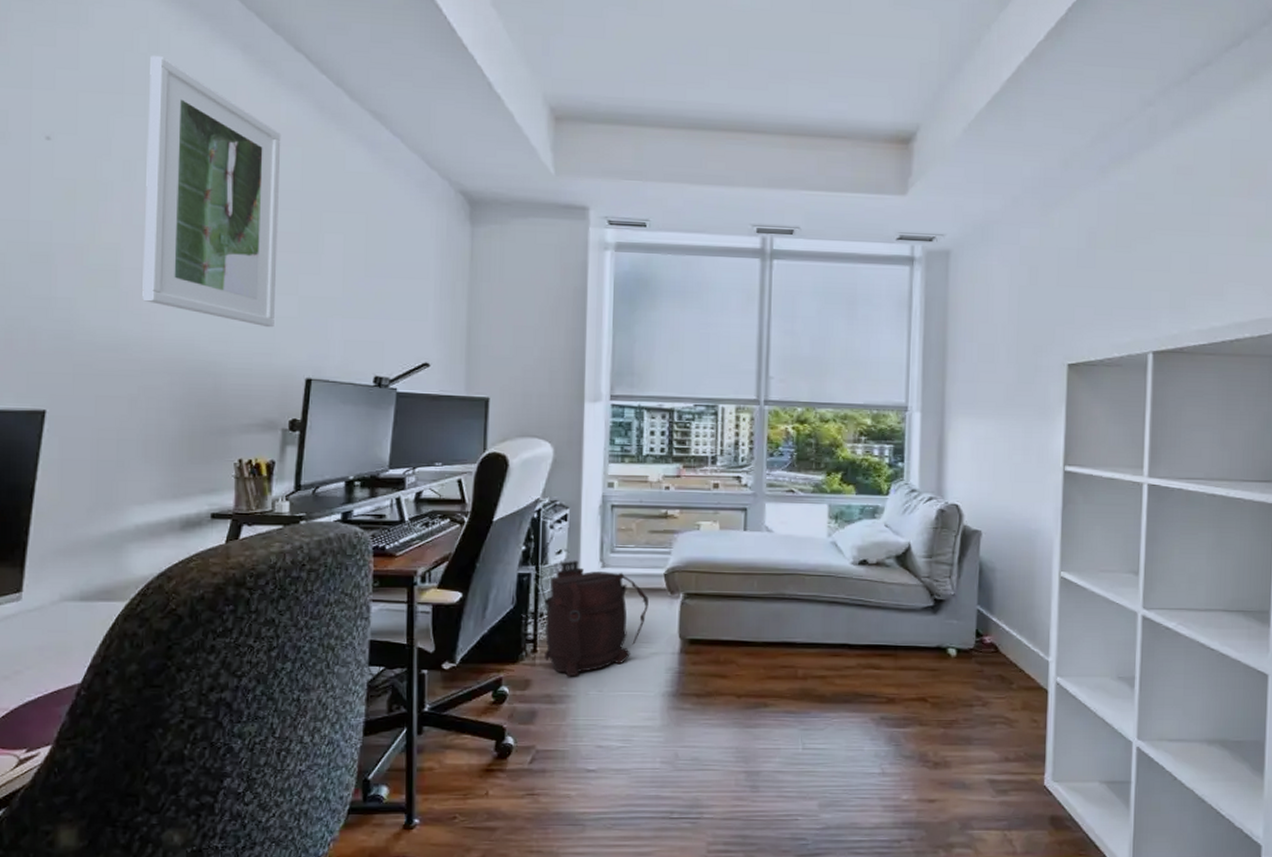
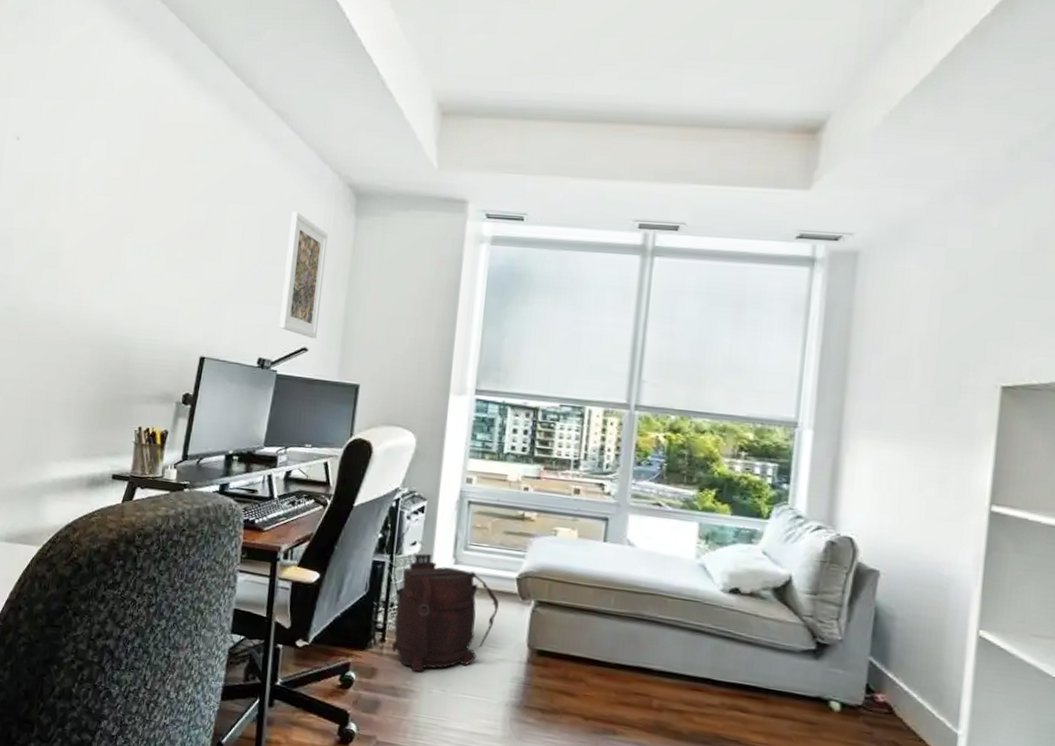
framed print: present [142,56,281,328] -> none [76,66,199,308]
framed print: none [395,220,442,353] -> present [279,211,328,339]

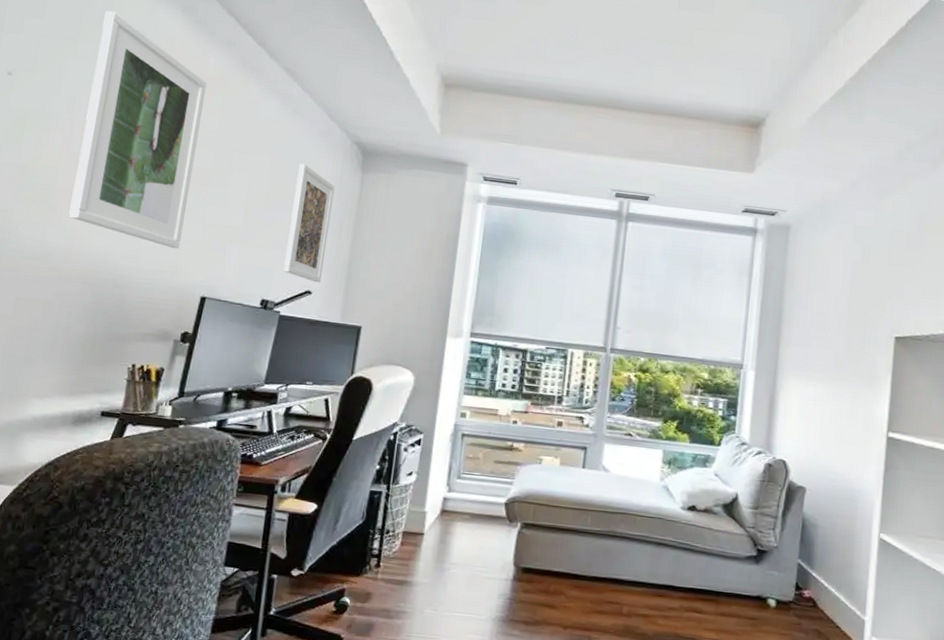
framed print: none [76,66,199,308] -> present [69,11,207,249]
backpack: present [391,553,499,672] -> none [386,482,489,594]

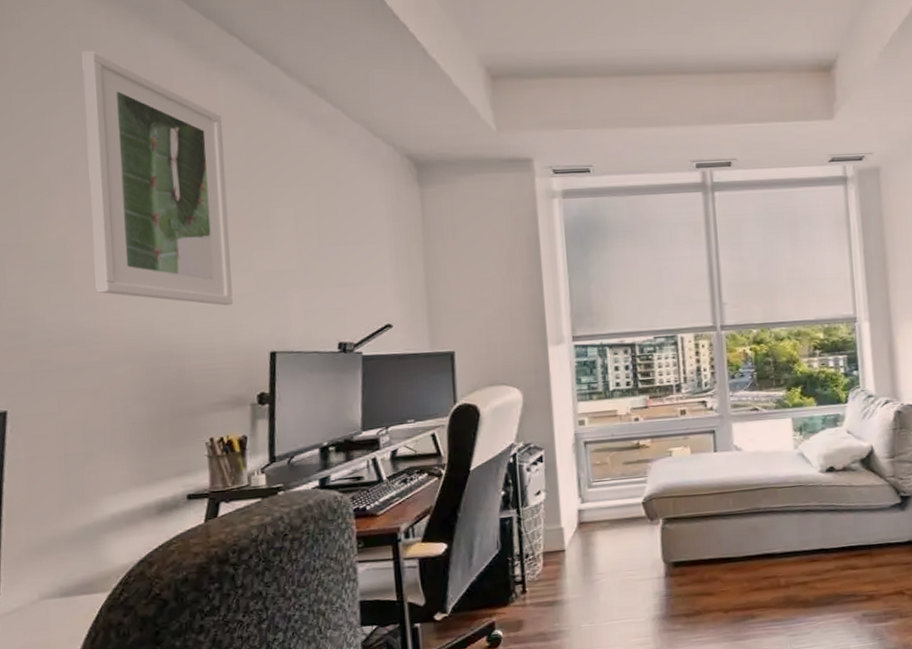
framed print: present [283,163,335,283] -> none [347,188,399,314]

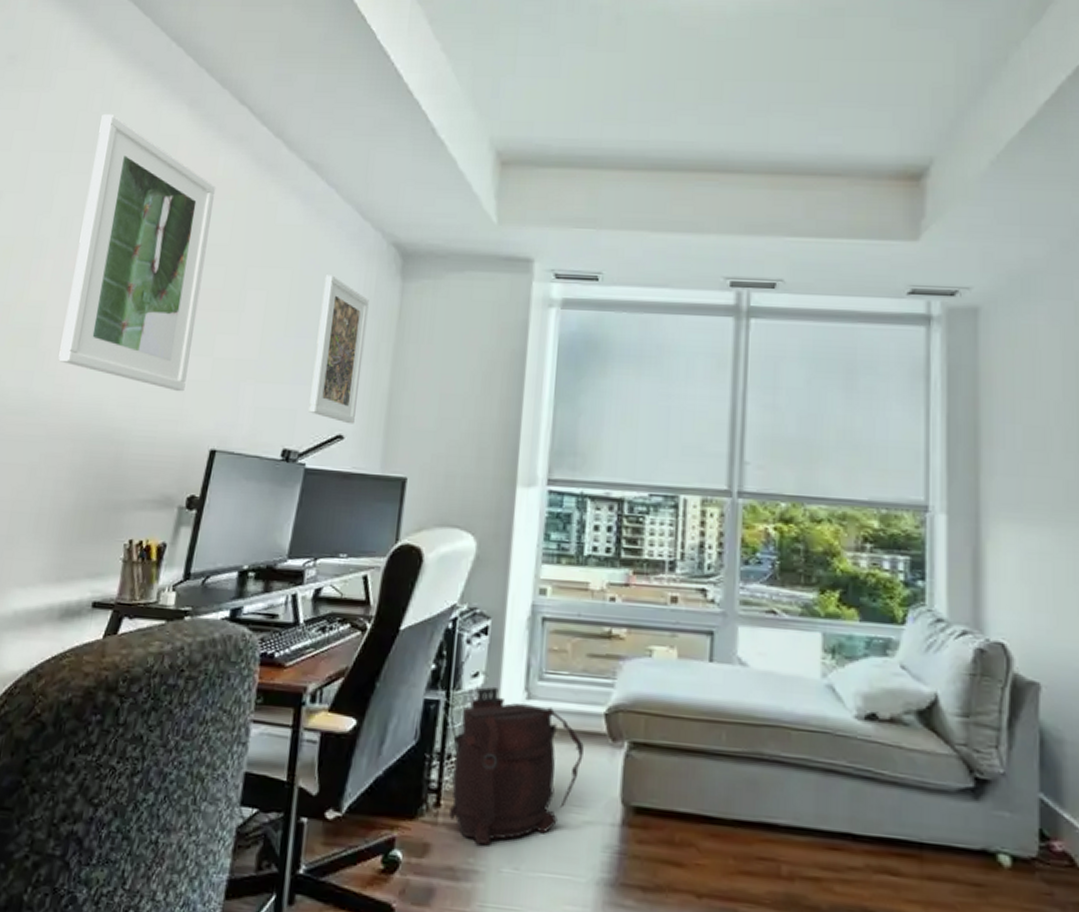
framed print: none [347,188,399,314] -> present [309,275,369,424]
backpack: none [529,499,630,613] -> present [448,686,584,845]

